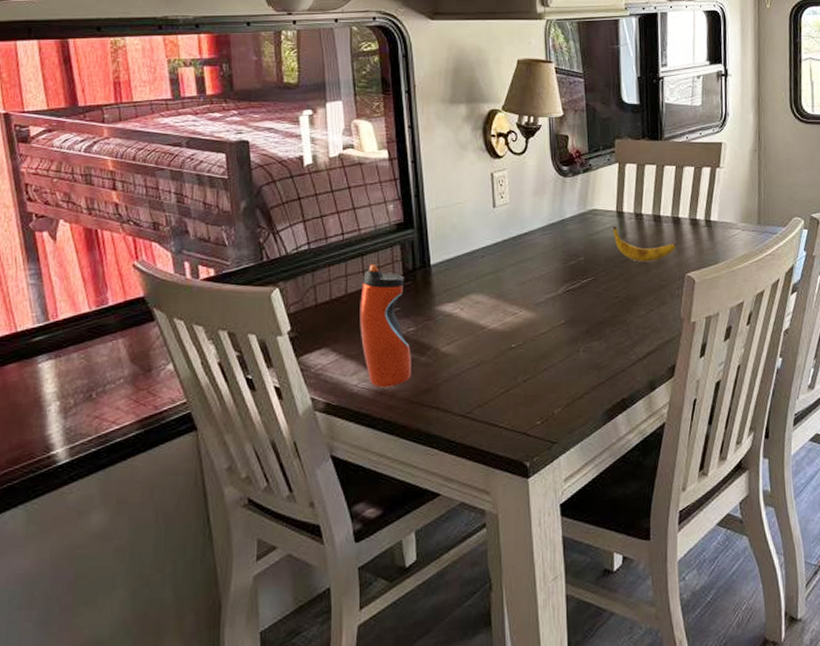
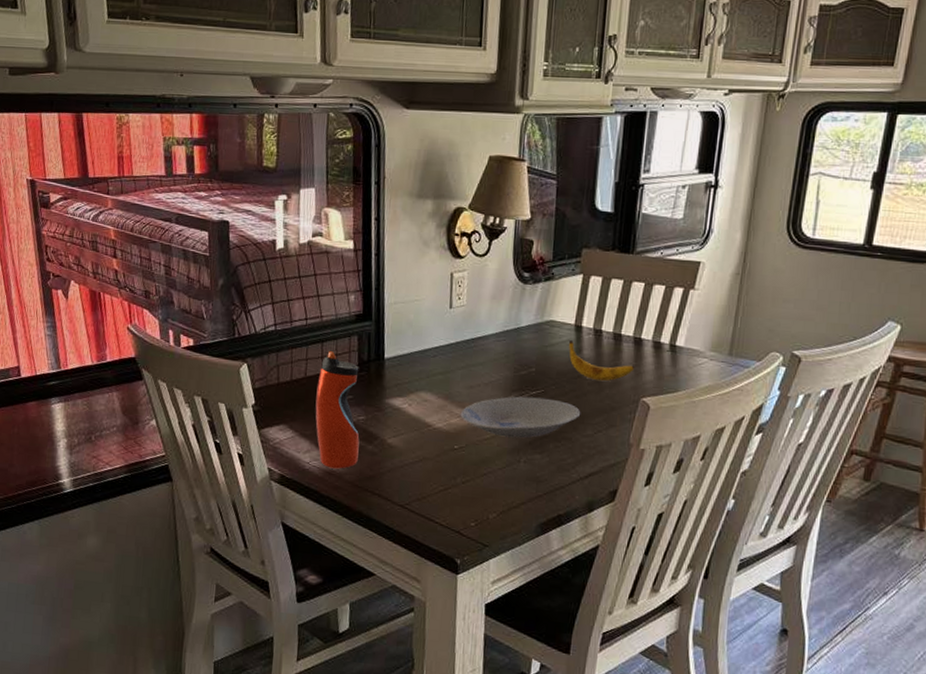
bowl: none [513,285,632,329] -> present [459,396,581,439]

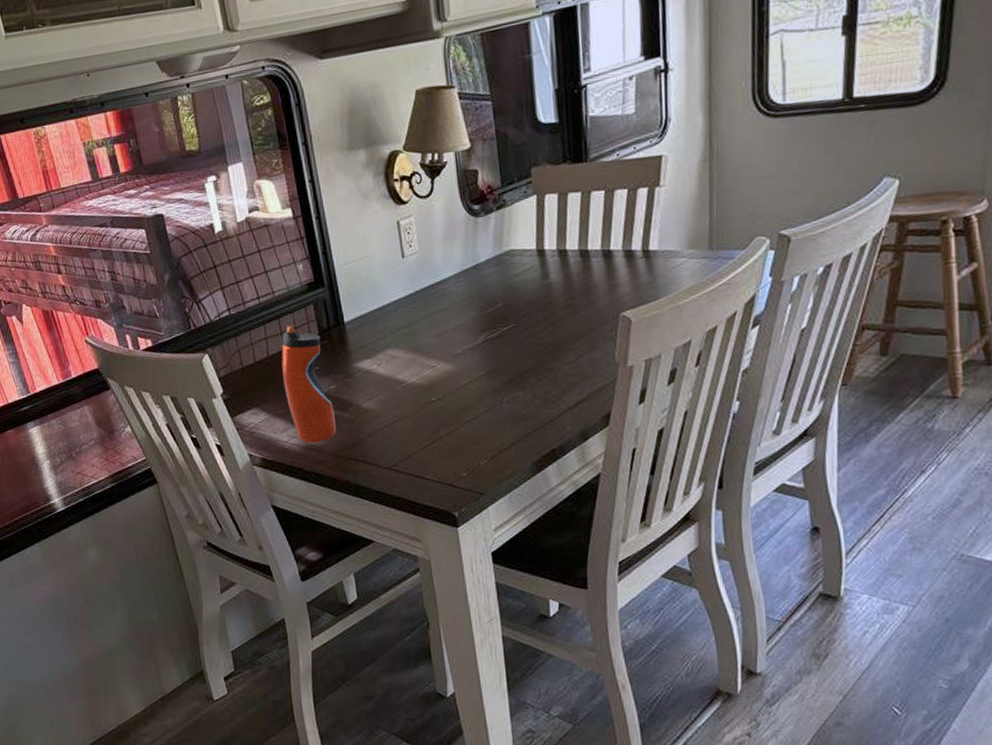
bowl: present [459,396,581,439] -> none [430,331,559,380]
banana: present [569,340,635,382] -> none [534,267,609,304]

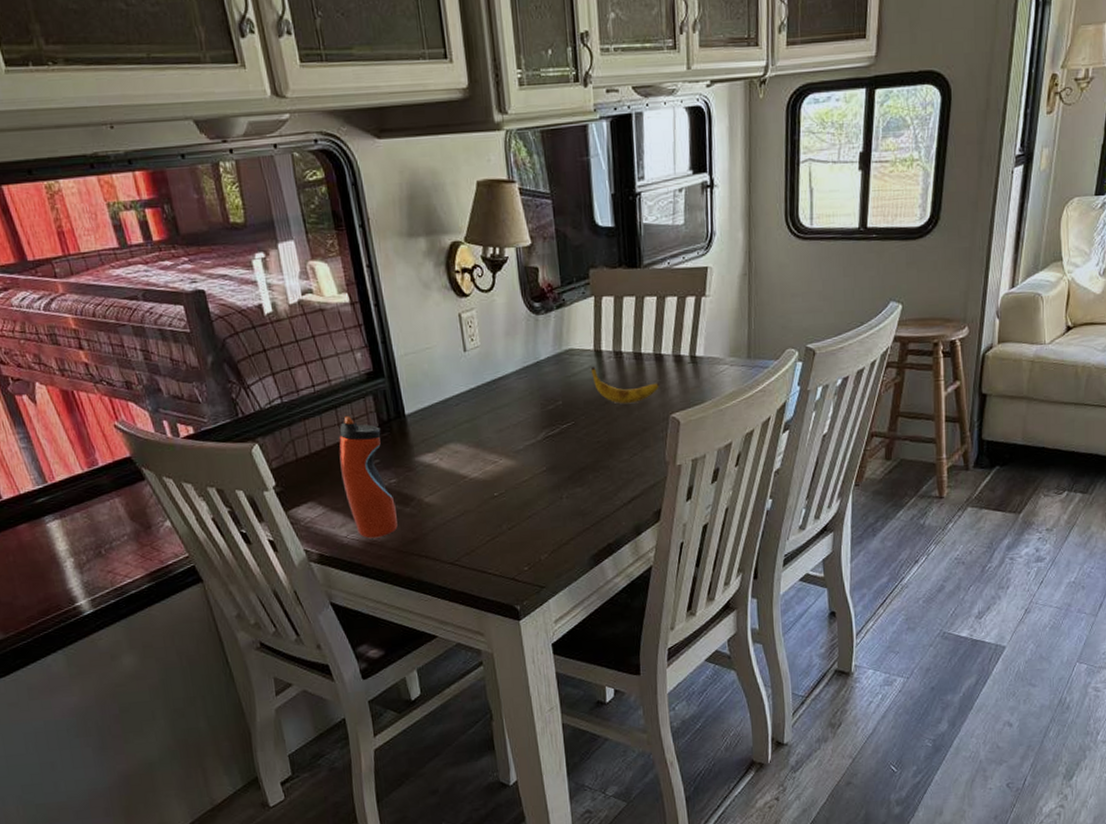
banana: none [534,267,609,304] -> present [591,367,660,404]

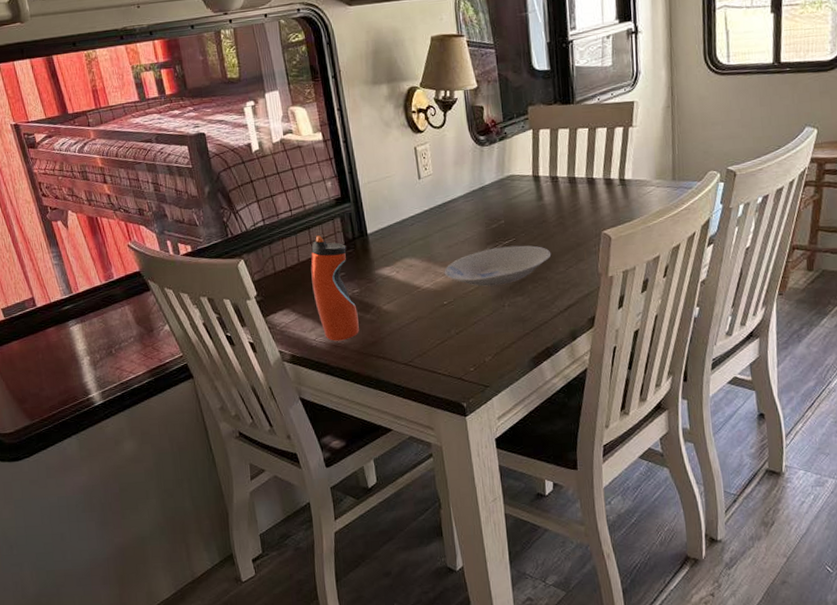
bowl: none [493,429,615,476] -> present [443,245,552,287]
banana: present [591,367,660,404] -> none [530,190,592,223]

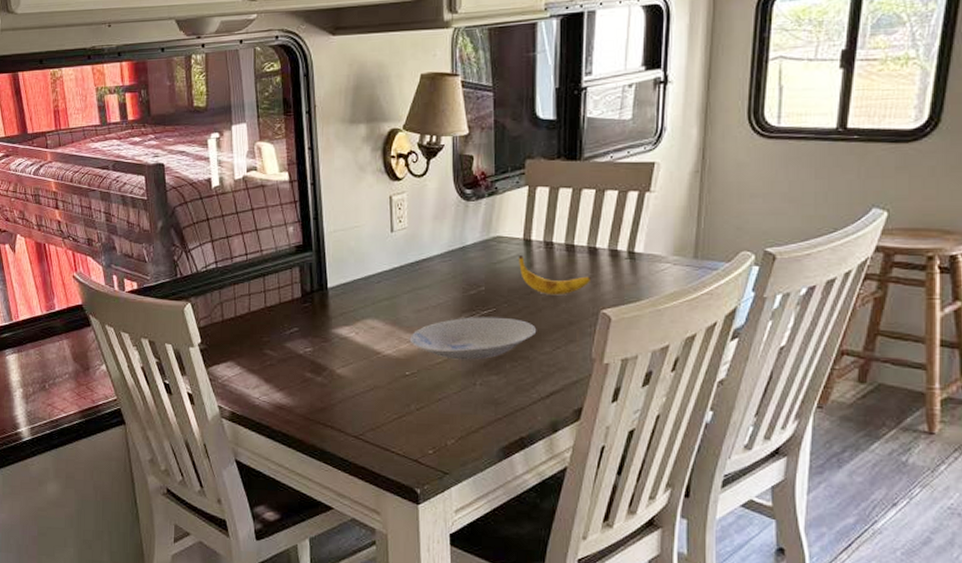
water bottle: present [310,235,359,341] -> none [261,285,308,403]
banana: none [530,190,592,223] -> present [519,255,592,296]

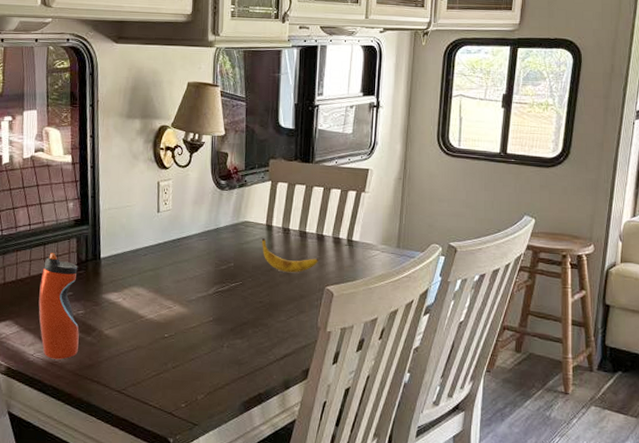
water bottle: none [261,285,308,403] -> present [38,253,79,360]
bowl: present [408,317,537,360] -> none [168,288,275,326]

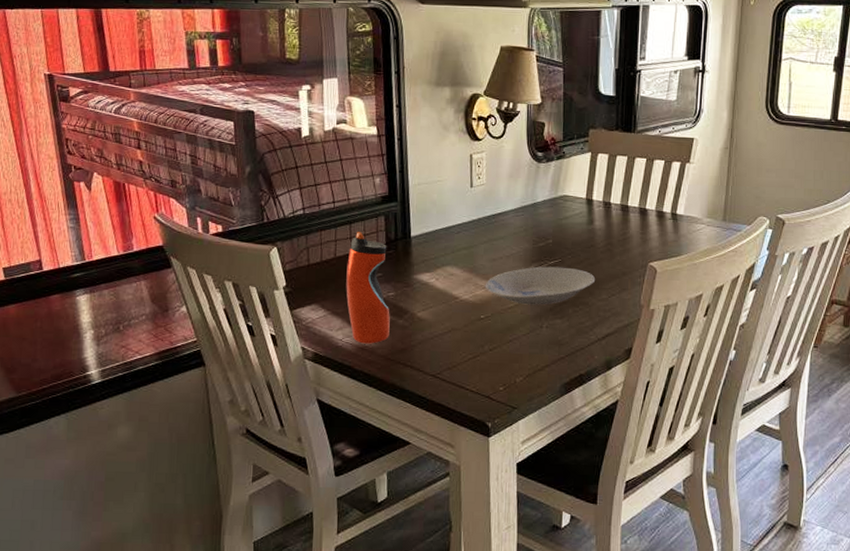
bowl: none [168,288,275,326] -> present [483,266,596,305]
banana: present [262,238,319,273] -> none [582,213,642,249]

